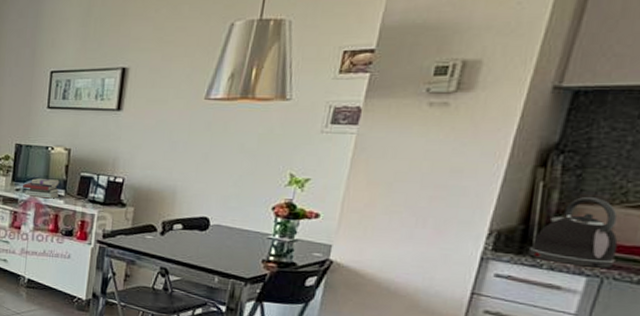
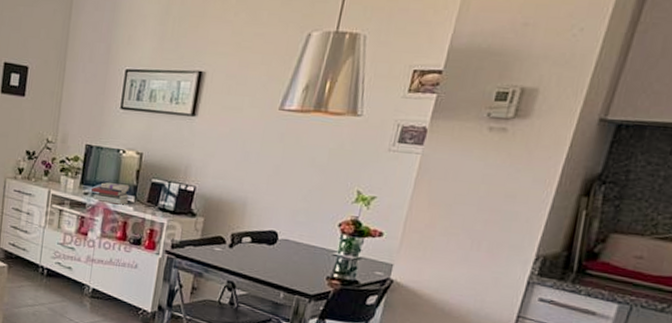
kettle: present [528,196,618,268] -> none [569,226,648,296]

